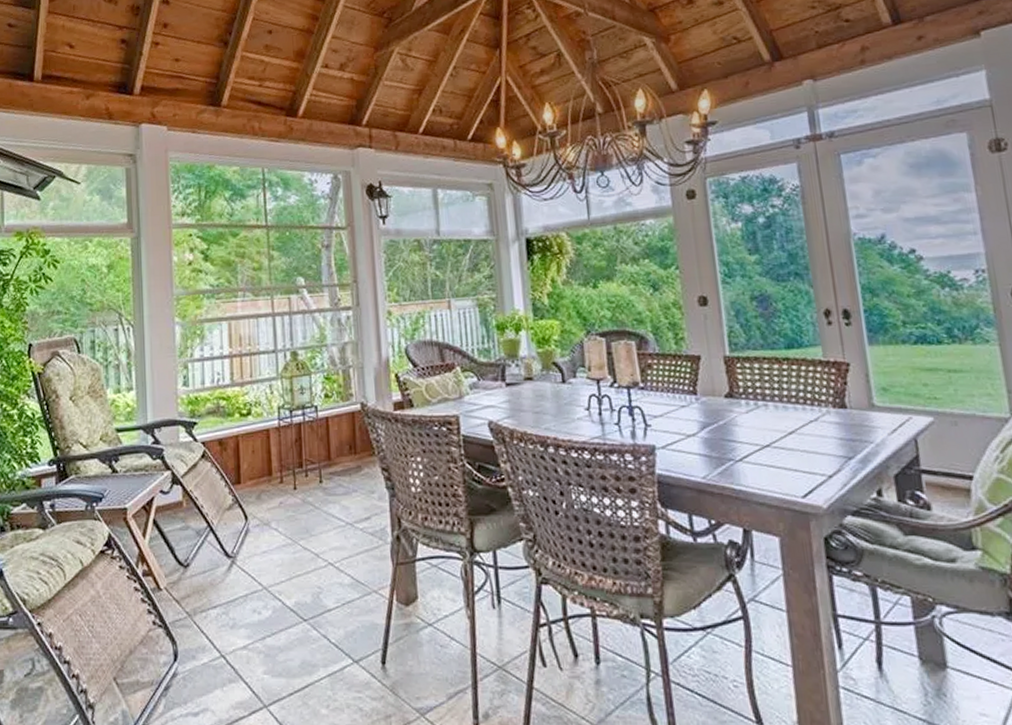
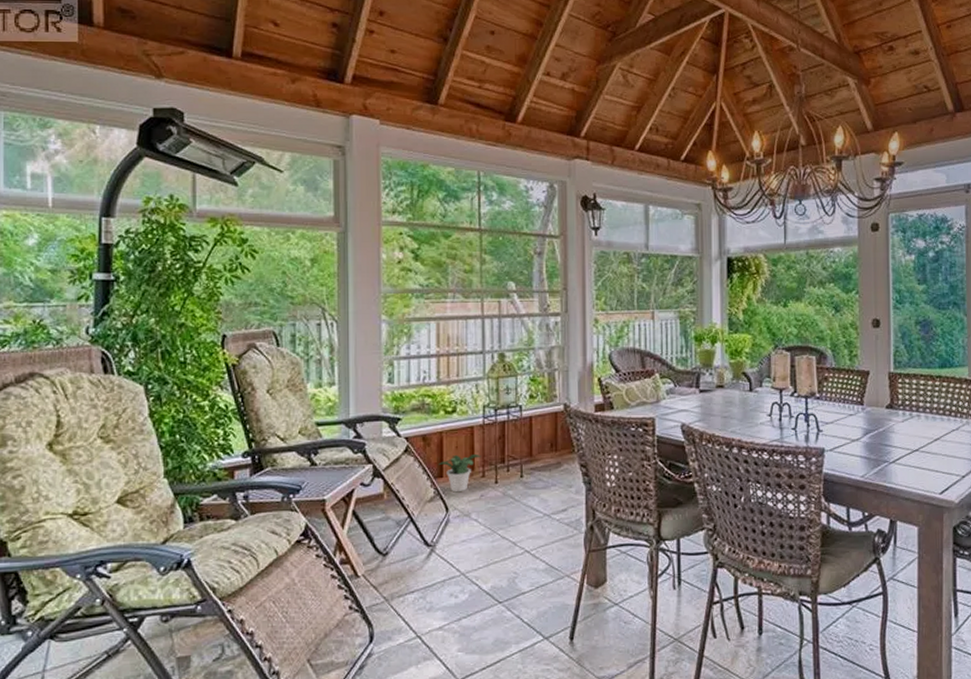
potted plant: none [236,458,278,500] -> present [438,453,481,493]

